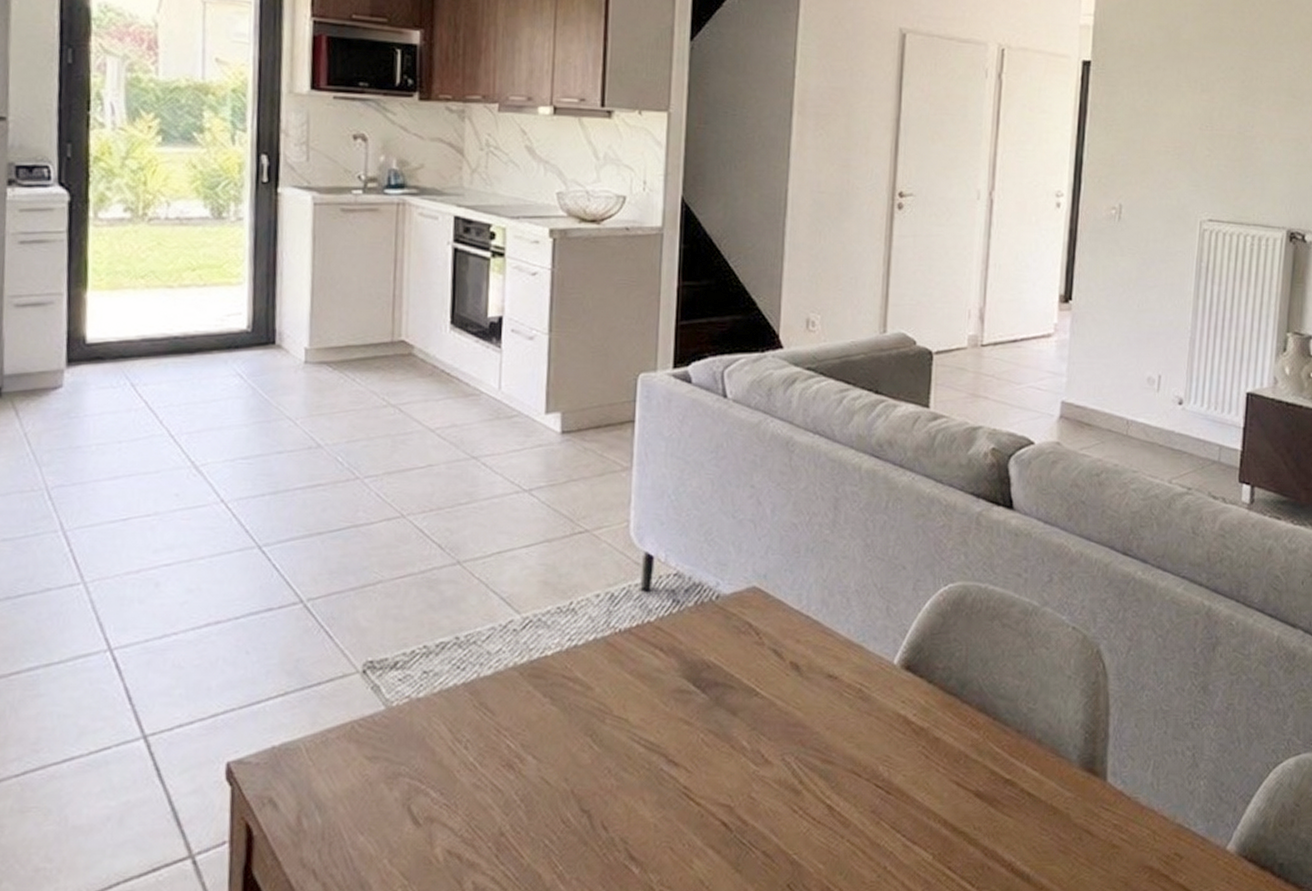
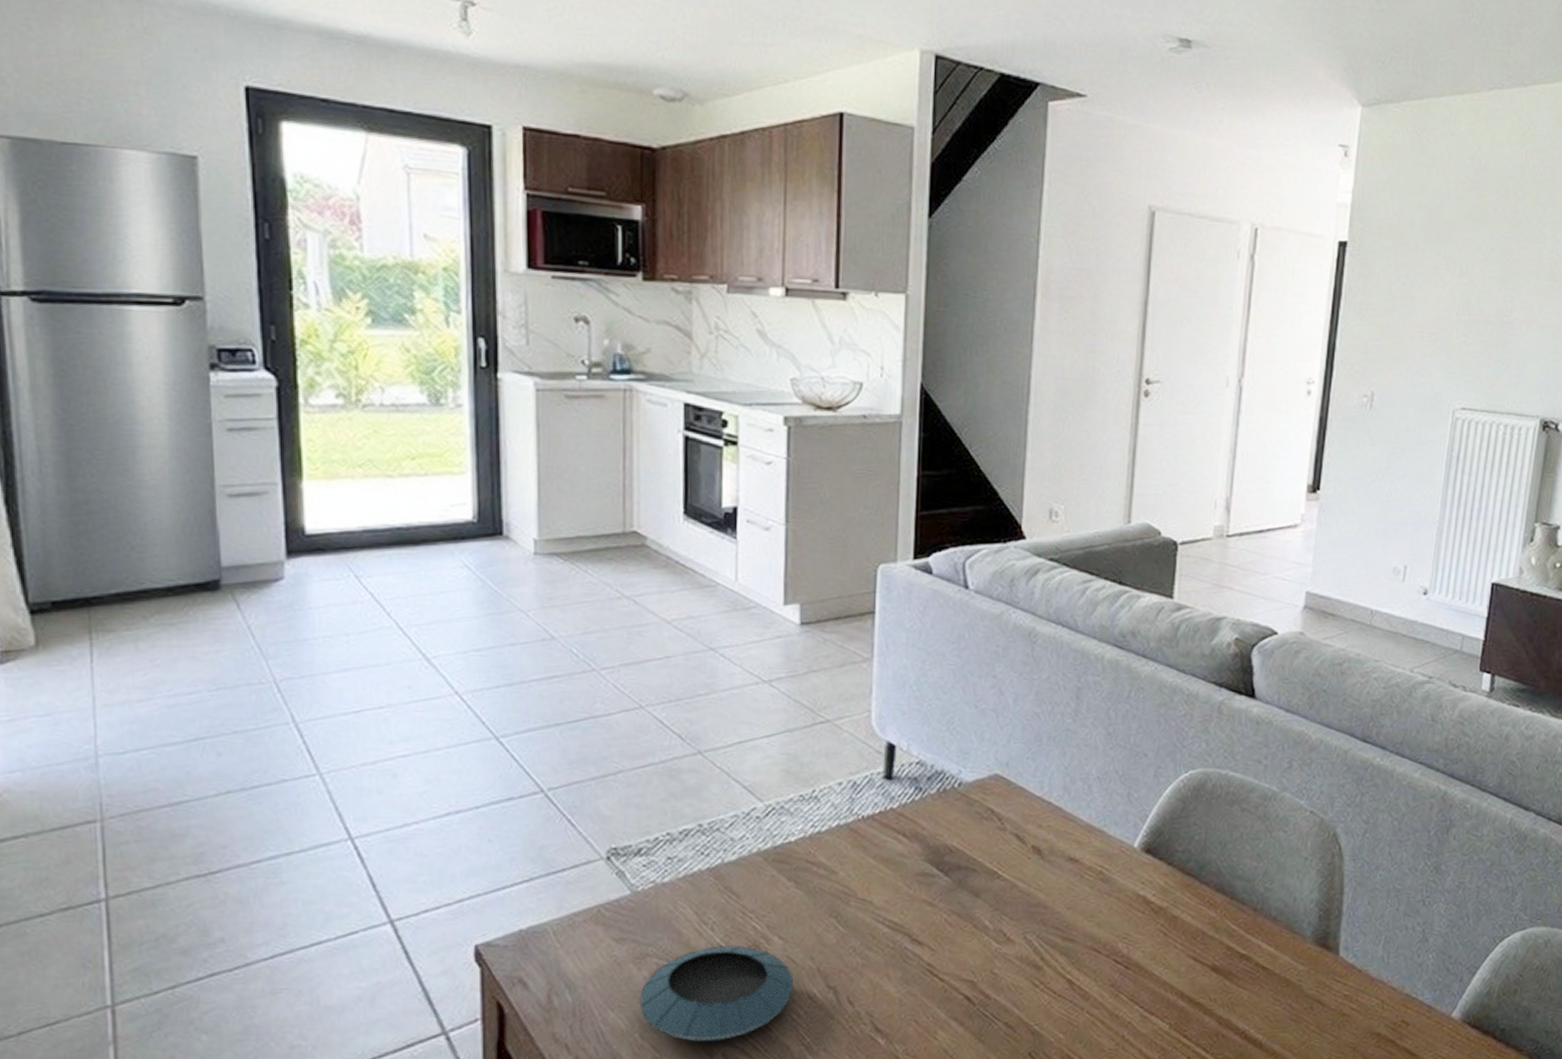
saucer: none [390,764,547,869] -> present [639,944,793,1042]

